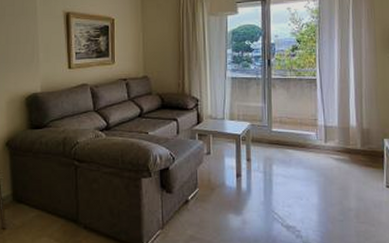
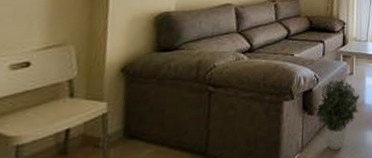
potted plant: none [173,158,219,231] -> present [315,79,359,151]

